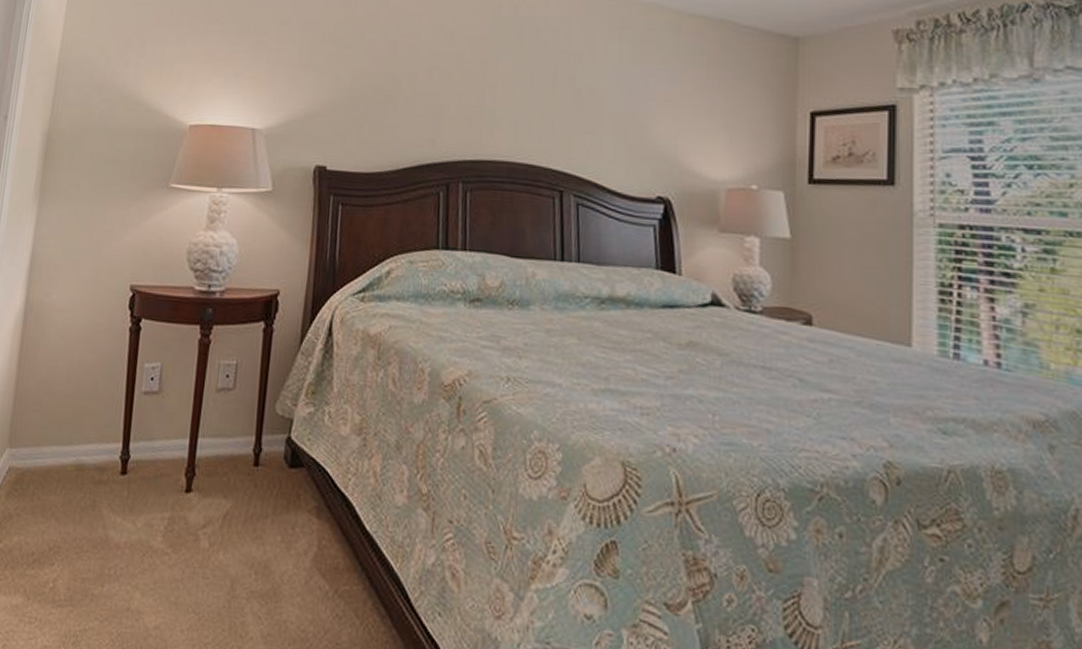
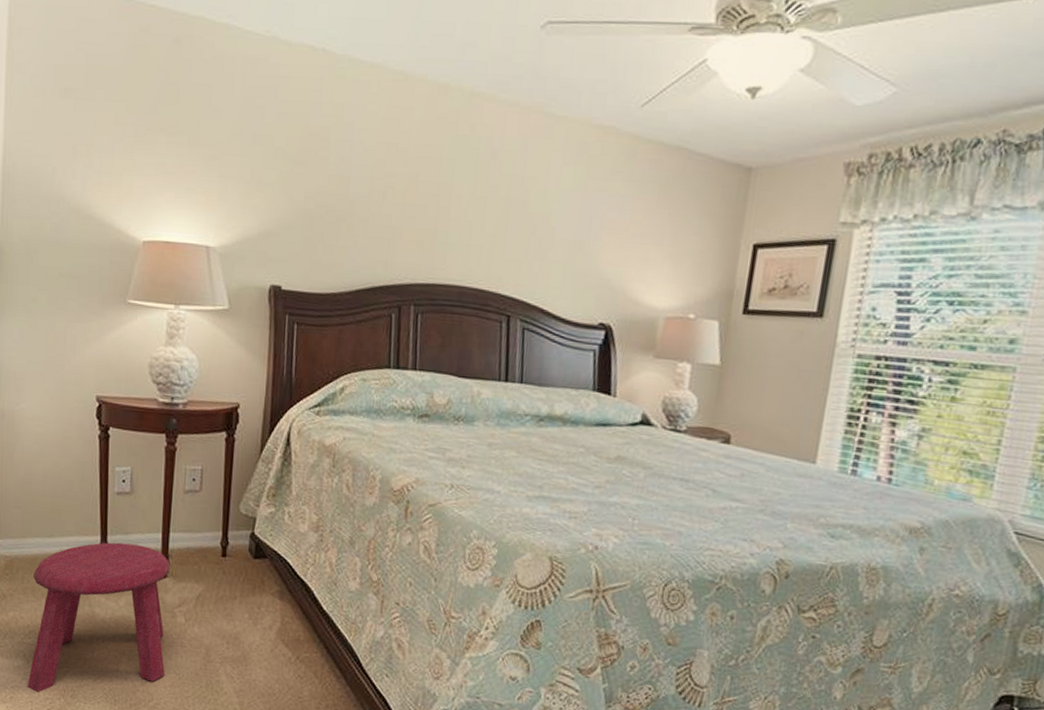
stool: none [24,450,196,639] -> present [27,542,170,693]

